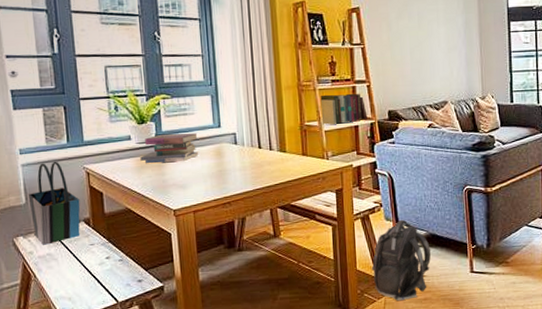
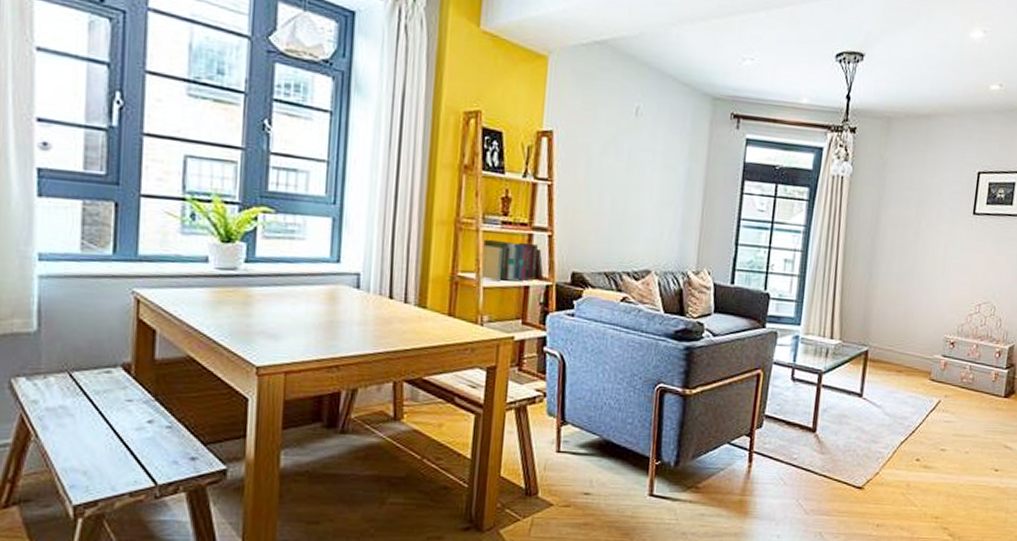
tote bag: present [28,161,81,245] -> none [42,277,120,393]
books: present [140,133,199,164] -> none [218,260,306,303]
backpack: present [371,219,431,300] -> none [519,416,602,522]

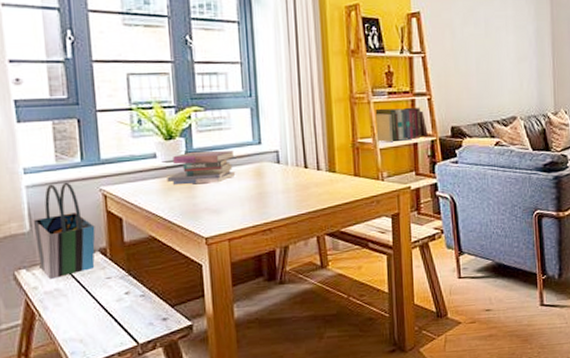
tote bag: none [42,277,120,393] -> present [32,182,96,279]
books: none [218,260,306,303] -> present [167,151,236,186]

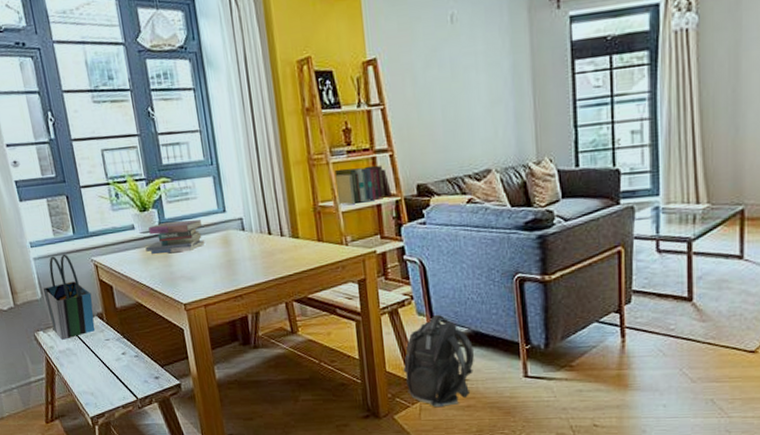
backpack: none [430,247,497,338] -> present [403,314,474,407]

